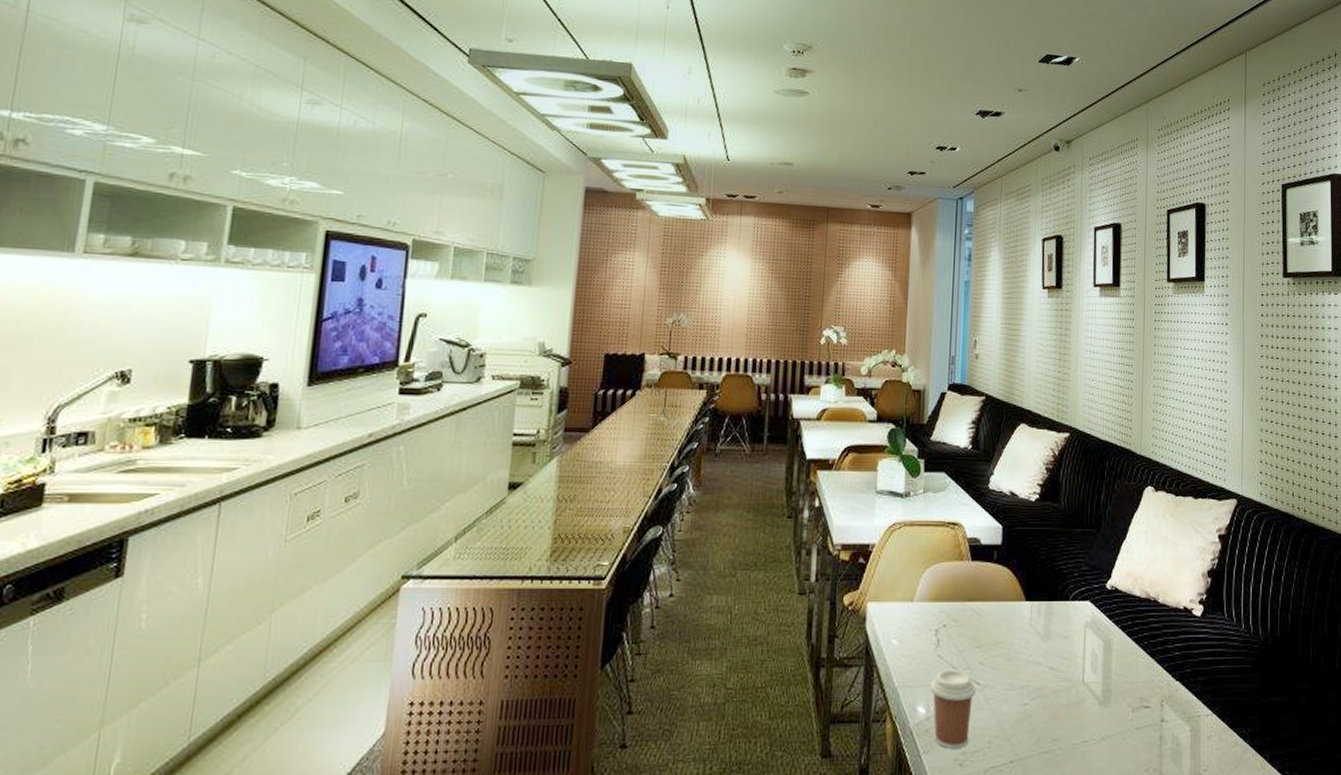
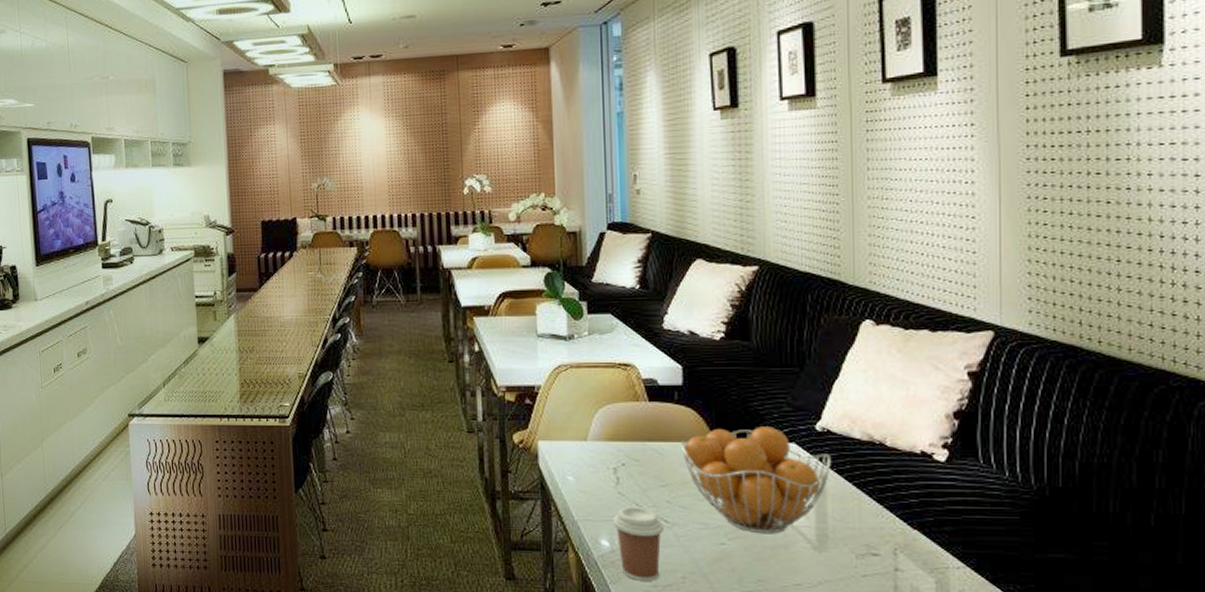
fruit basket: none [995,585,1117,692] -> present [680,426,831,534]

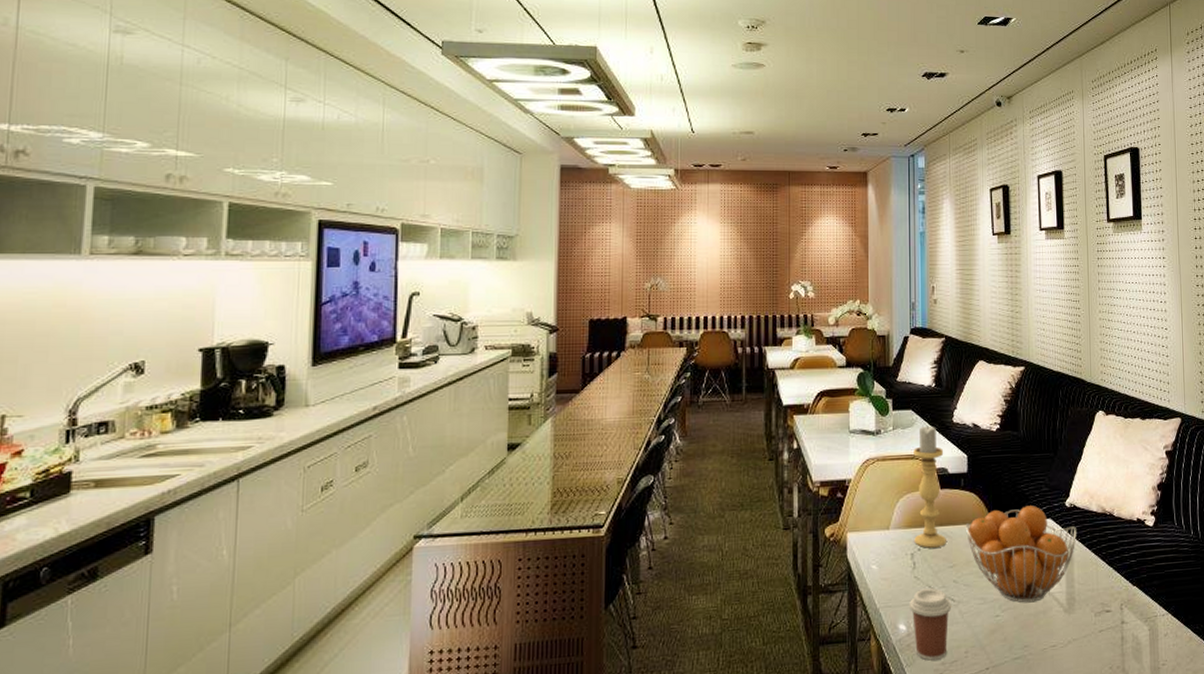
candle holder: none [614,332,657,464] -> present [913,426,946,548]

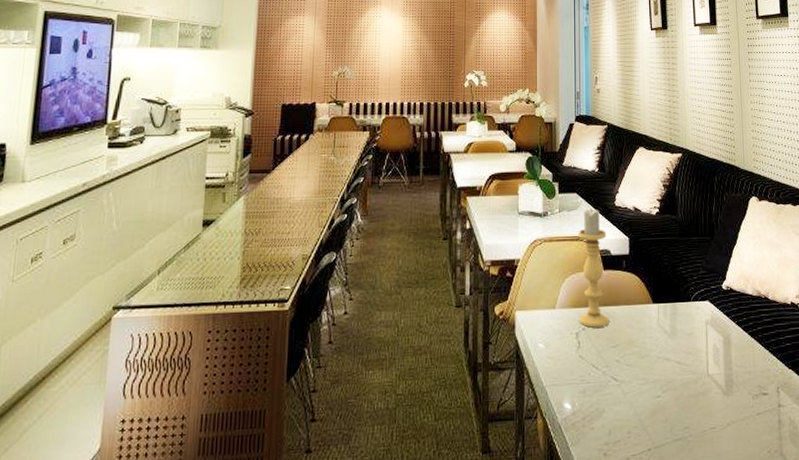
coffee cup: present [910,588,952,661] -> none [575,368,615,440]
fruit basket: present [965,505,1076,603] -> none [627,288,733,384]

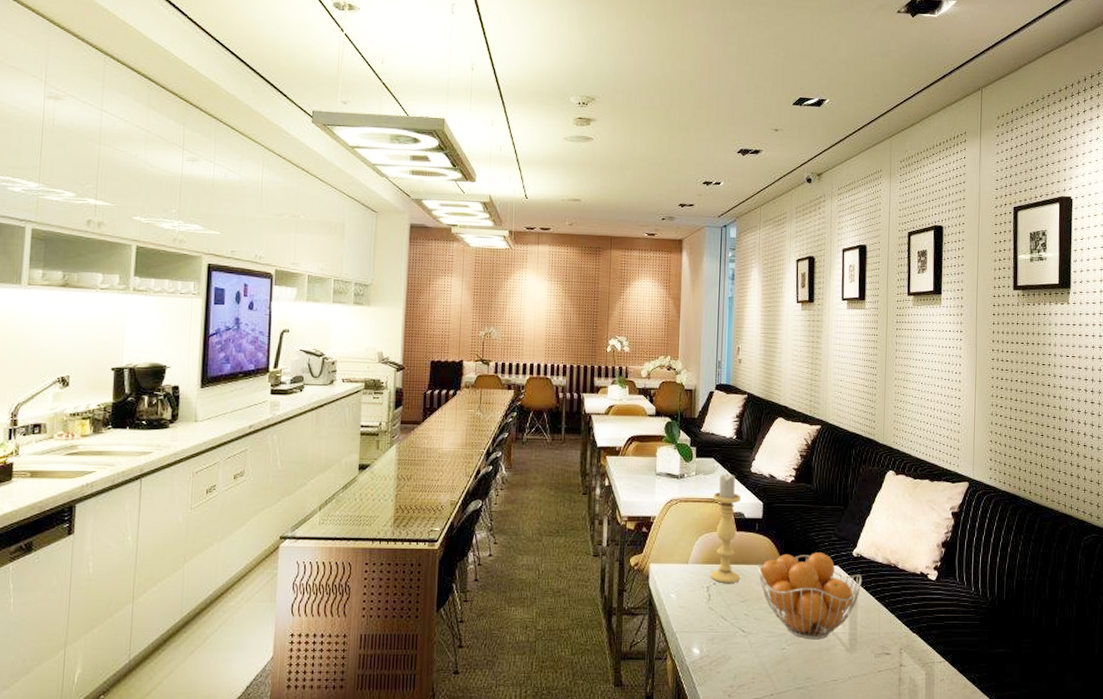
fruit basket: none [627,288,733,384] -> present [757,552,862,640]

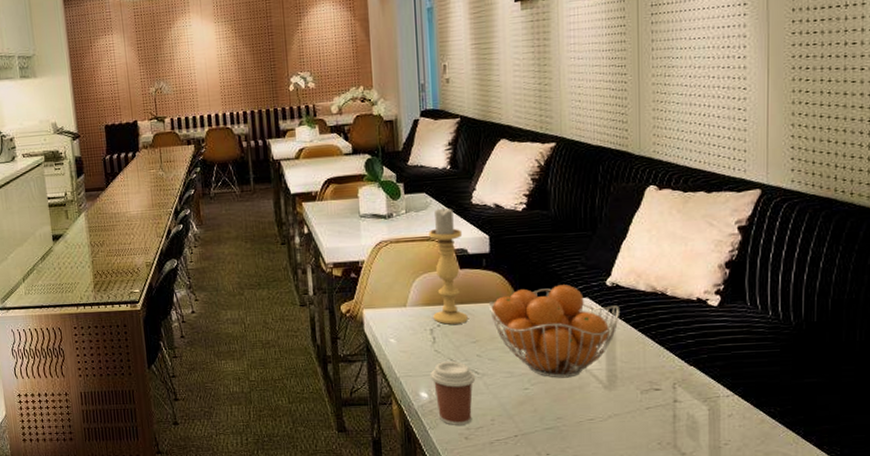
coffee cup: none [703,619,742,682] -> present [431,361,476,425]

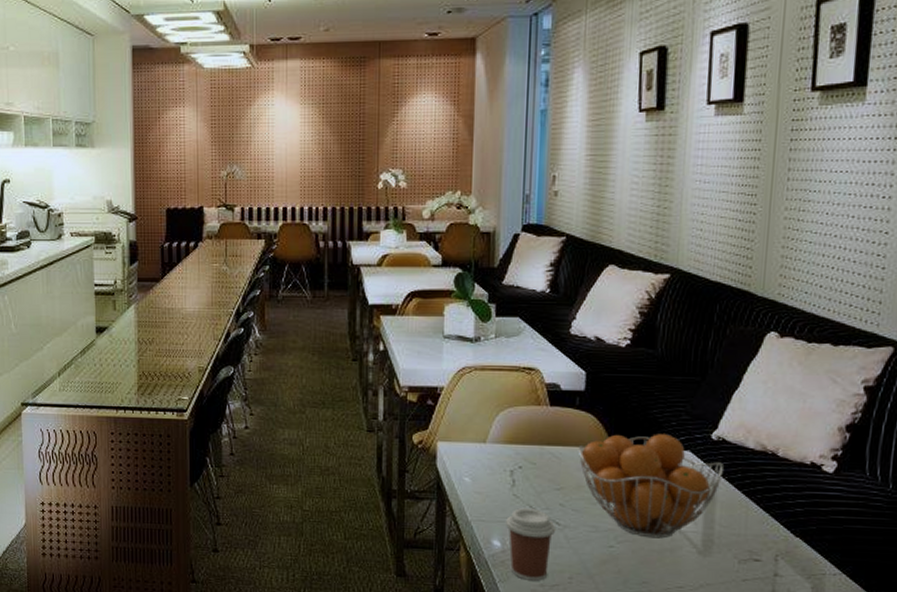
candle holder: present [429,208,468,325] -> none [515,336,557,467]

